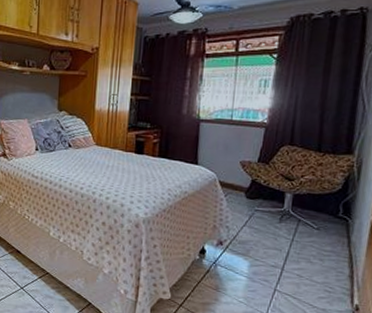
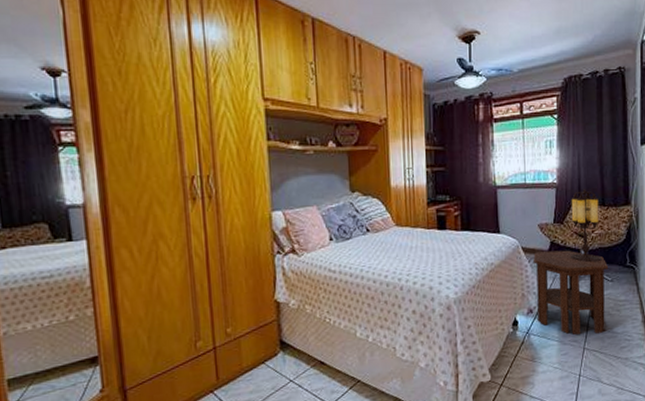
side table: none [227,188,315,279] -> present [533,250,608,335]
table lamp: none [271,132,315,208] -> present [570,189,601,263]

